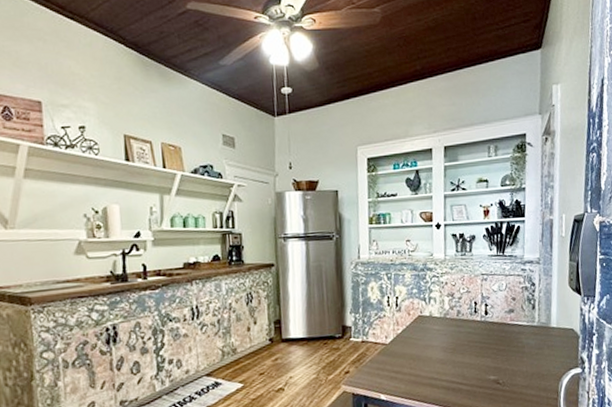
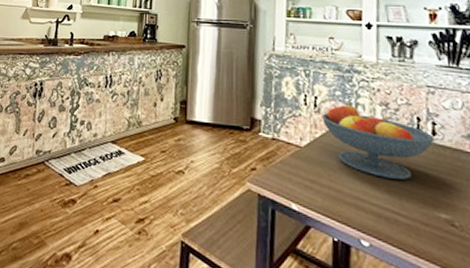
fruit bowl: none [402,300,487,357] -> present [322,103,435,180]

